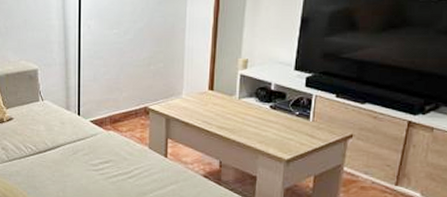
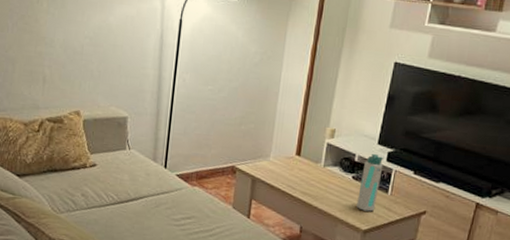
water bottle: none [277,80,302,140] -> present [356,153,383,212]

